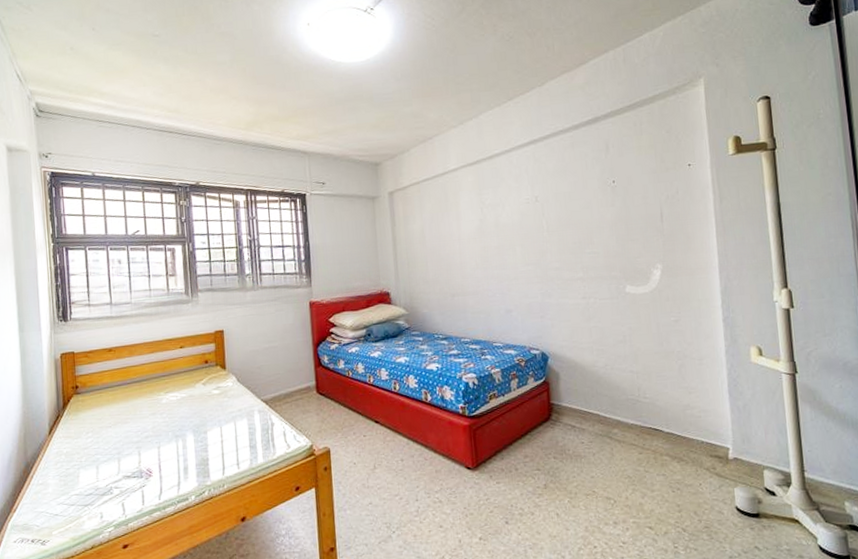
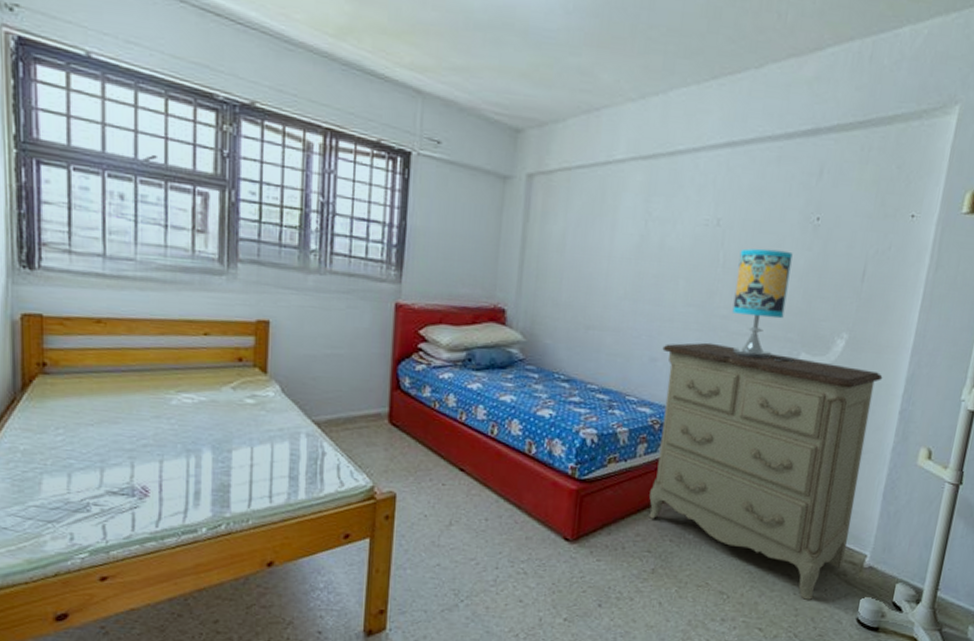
dresser: none [514,290,711,496] -> present [649,342,883,600]
table lamp: none [558,210,622,298] -> present [732,248,794,362]

